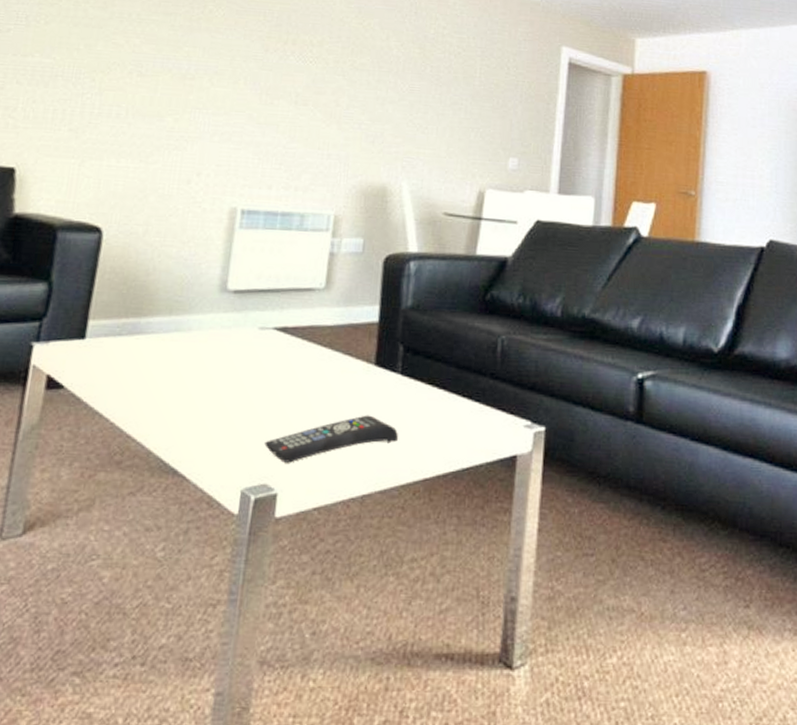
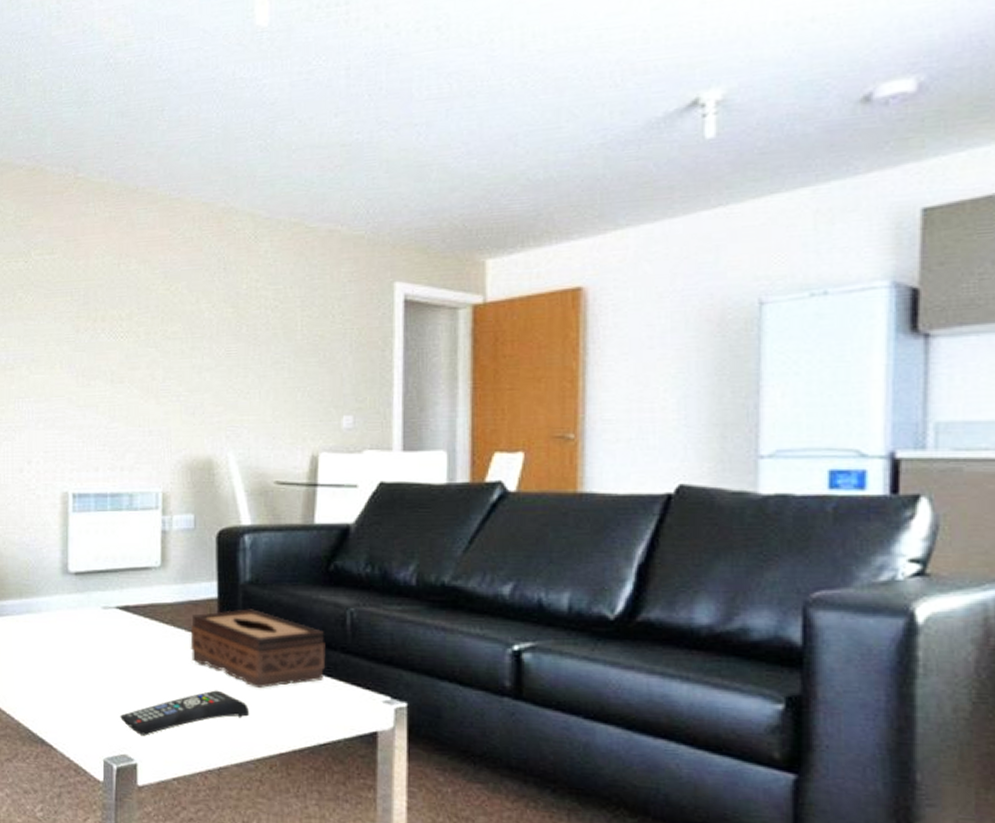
tissue box: none [346,334,477,413] -> present [190,609,326,688]

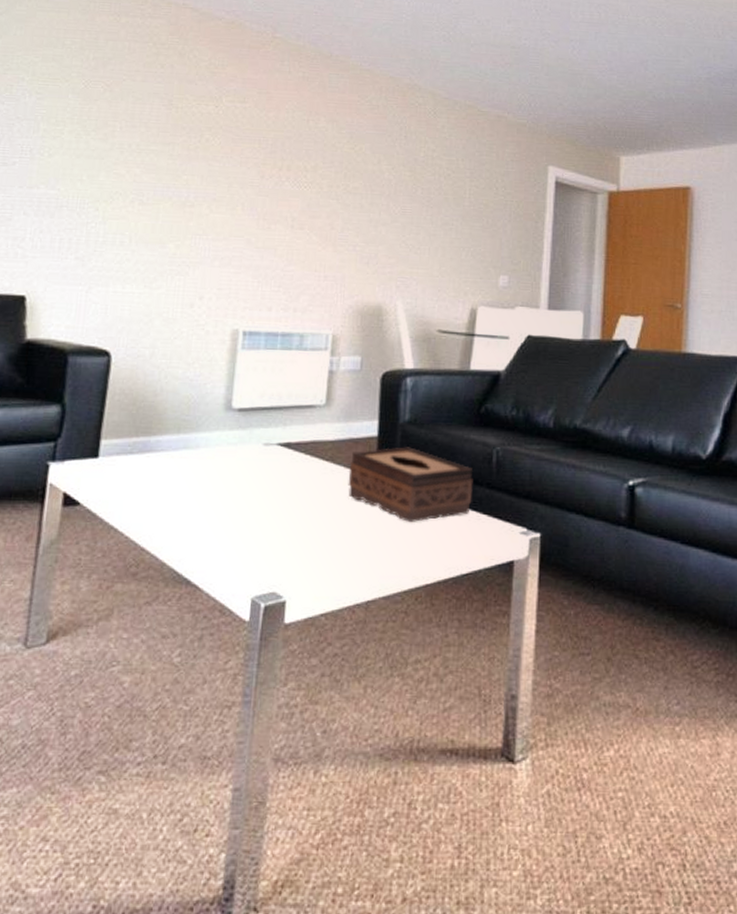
remote control: present [120,690,250,735] -> none [272,525,400,572]

